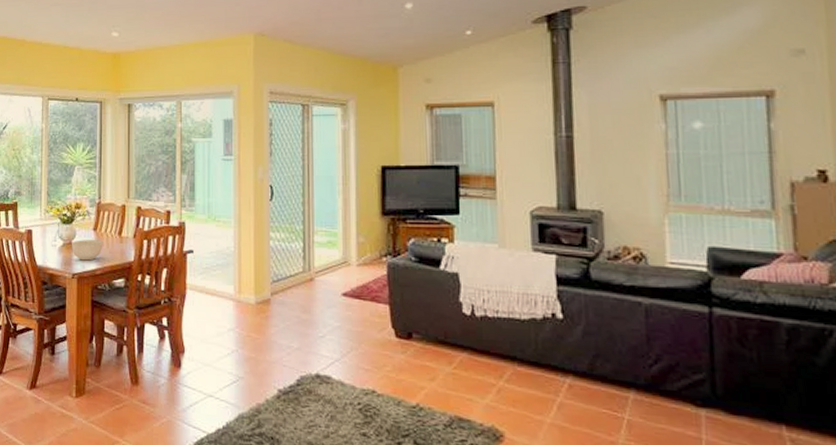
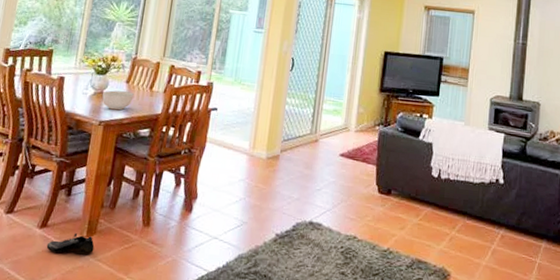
shoe: none [38,394,85,418] -> present [46,233,95,256]

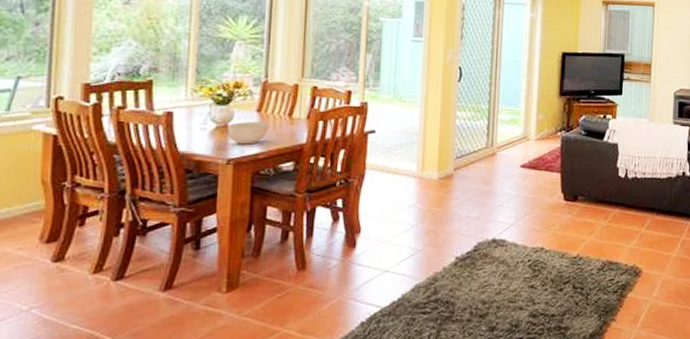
shoe: present [46,233,95,256] -> none [175,290,238,318]

